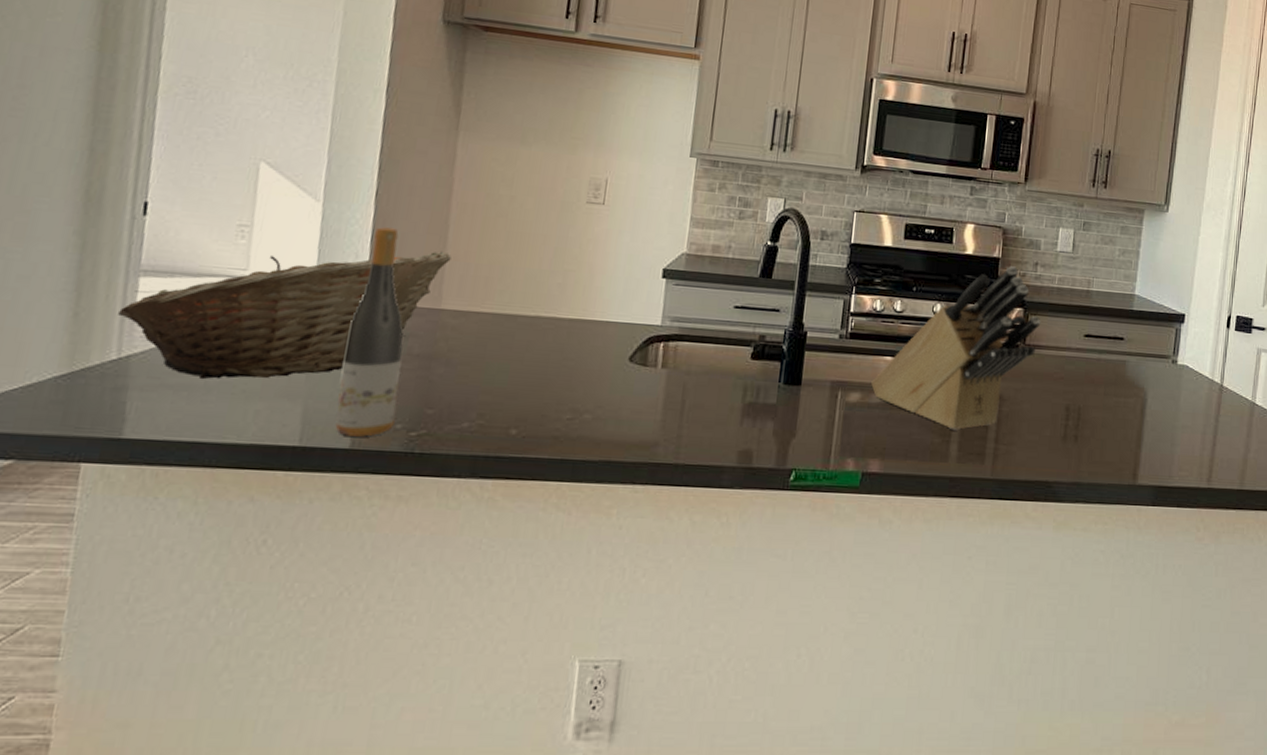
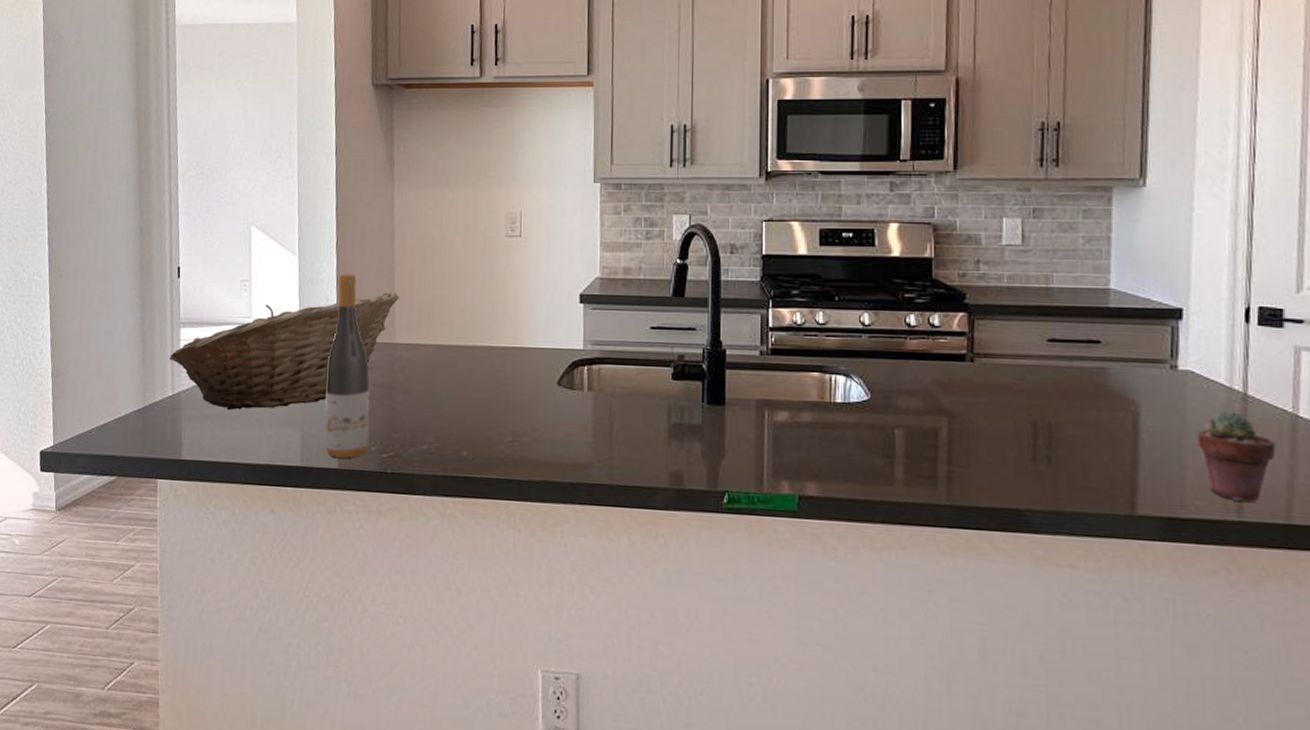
knife block: present [871,266,1041,431] -> none [799,266,991,451]
potted succulent: none [1185,399,1239,472] -> present [1197,411,1276,502]

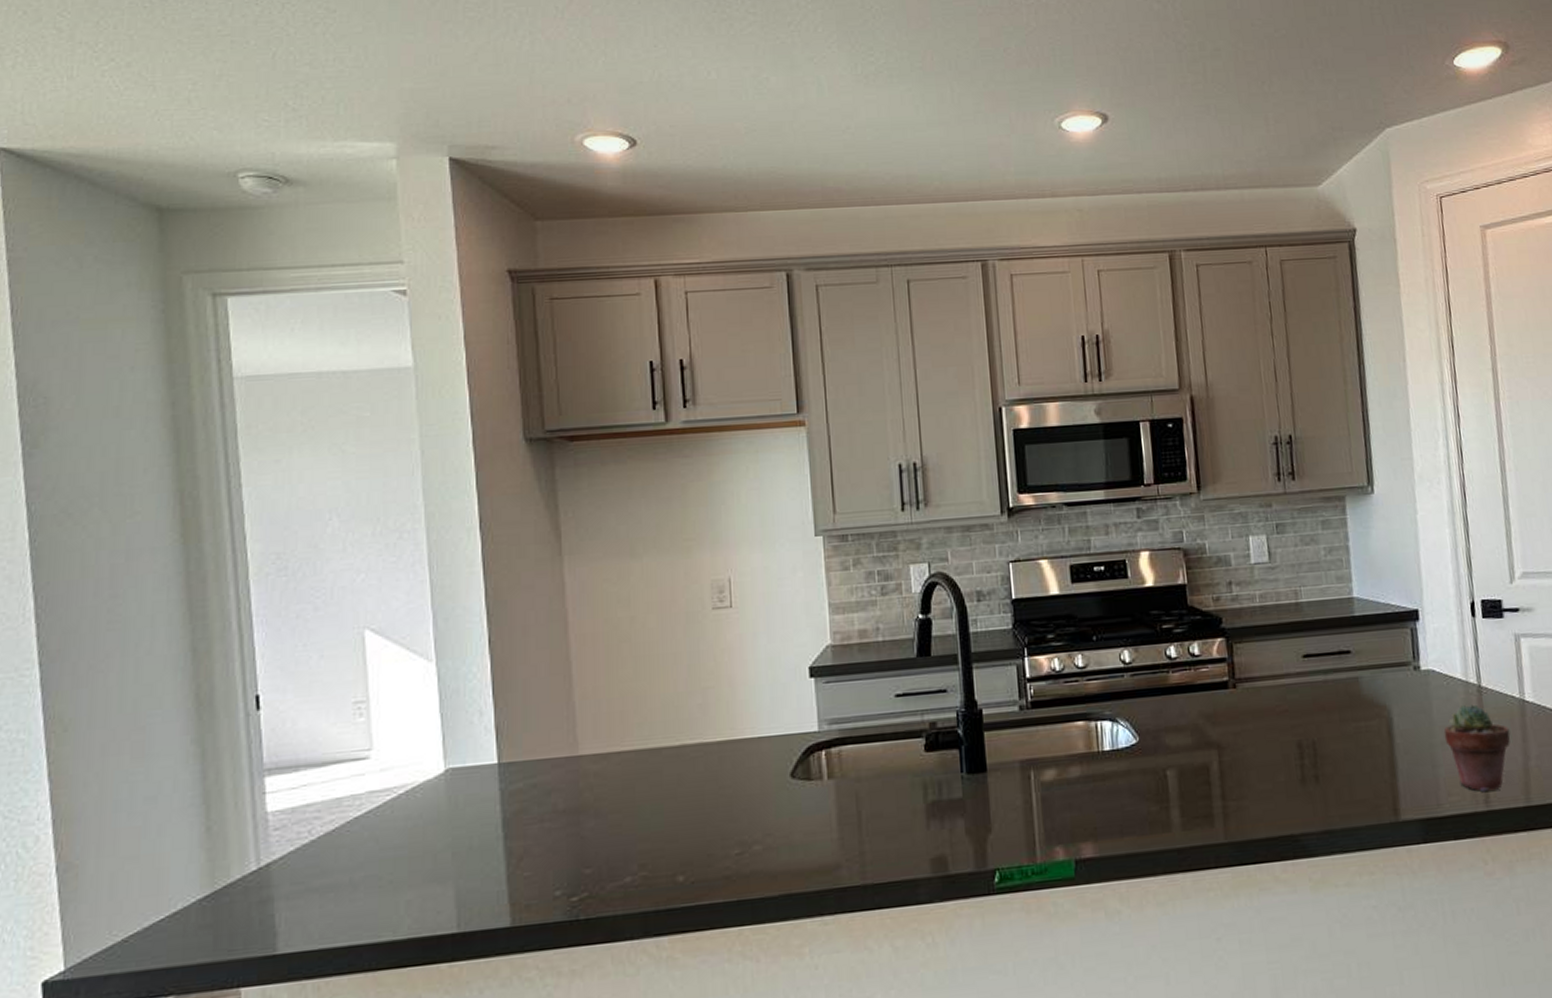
fruit basket: present [170,291,399,410] -> none [250,691,580,876]
wine bottle: present [325,273,370,458] -> none [486,676,553,913]

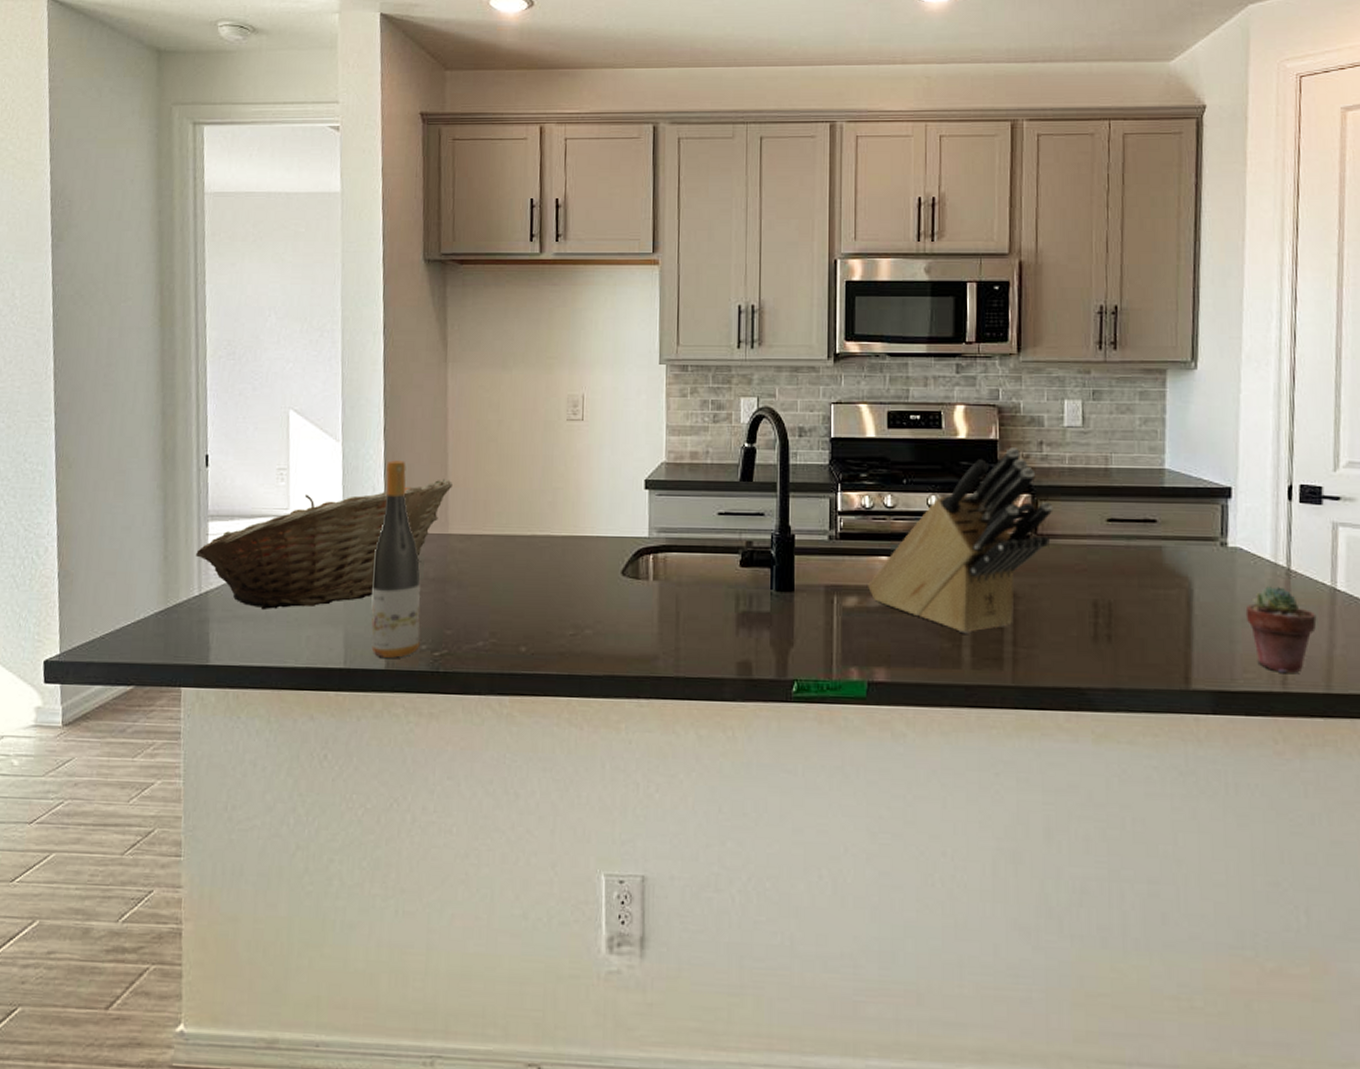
fruit basket: none [250,691,580,876] -> present [196,479,453,609]
wine bottle: none [486,676,553,913] -> present [371,460,420,658]
knife block: none [1066,591,1249,794] -> present [868,448,1053,634]

